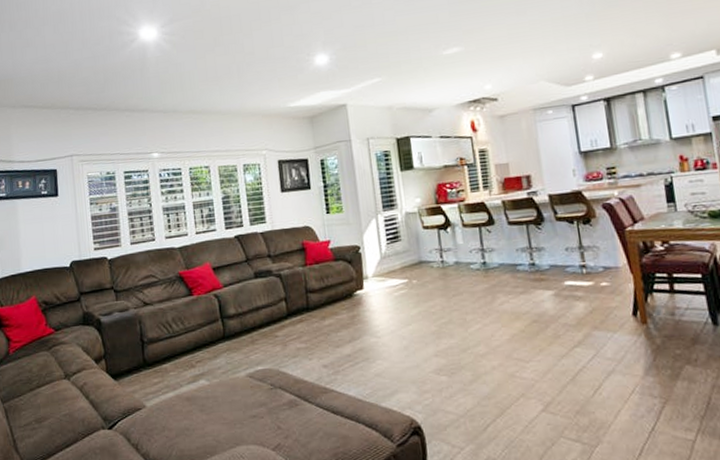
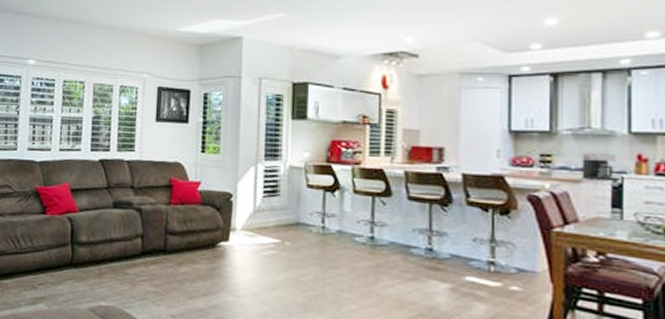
coffee maker: none [638,158,671,184] -> present [582,152,621,182]

